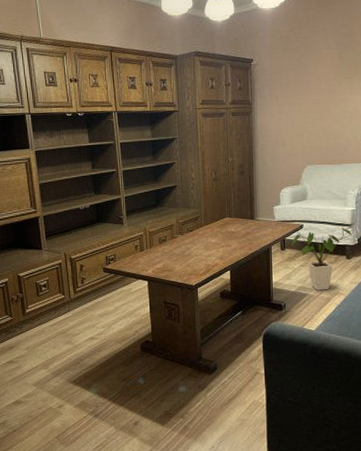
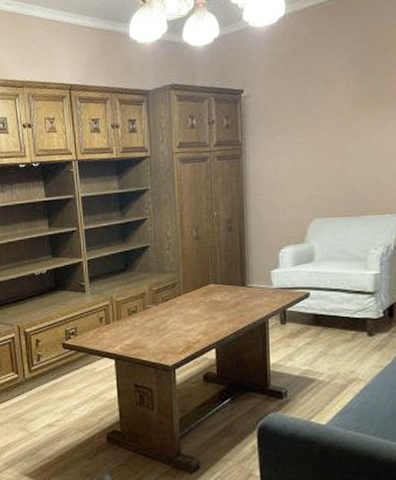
house plant: present [292,226,352,290] -> none [295,295,375,375]

